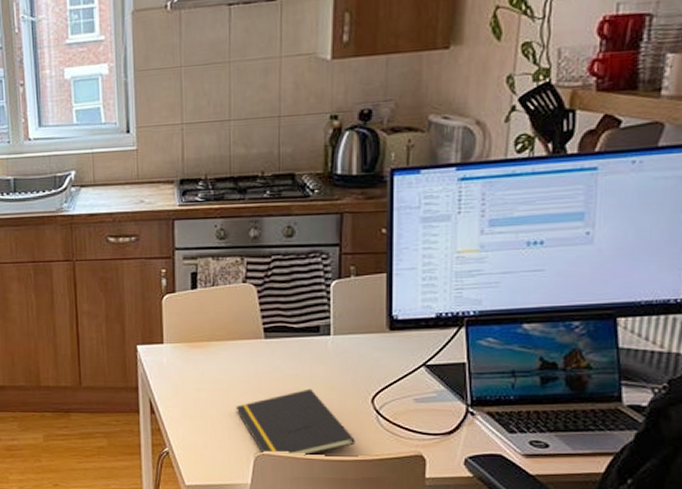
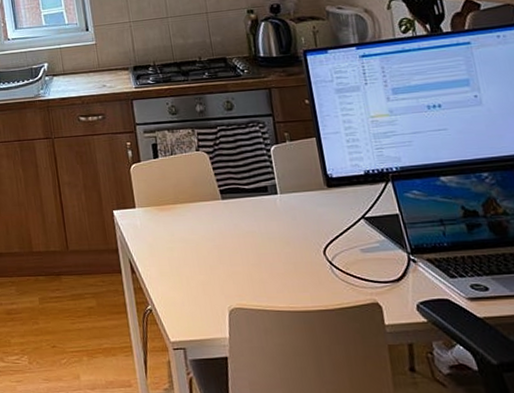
notepad: present [235,388,355,456] -> none [205,243,317,309]

